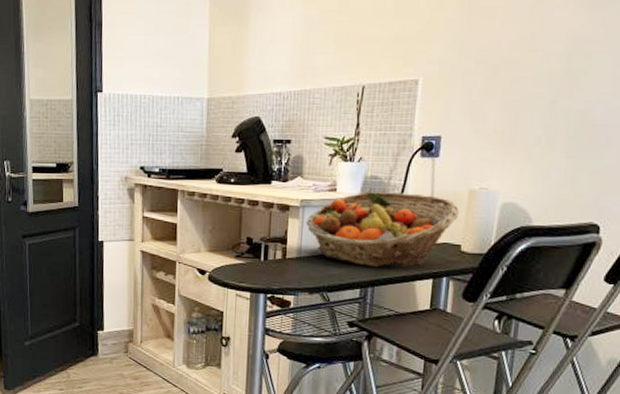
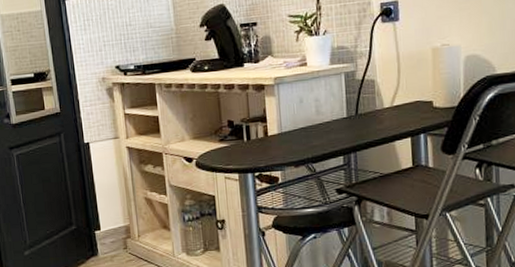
fruit basket: present [306,192,459,269] -> none [282,57,426,134]

